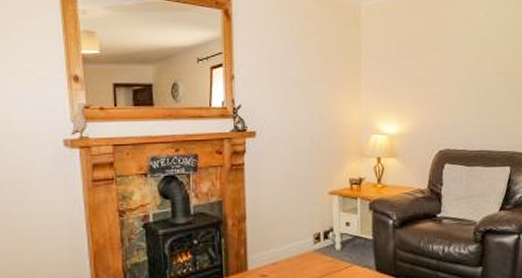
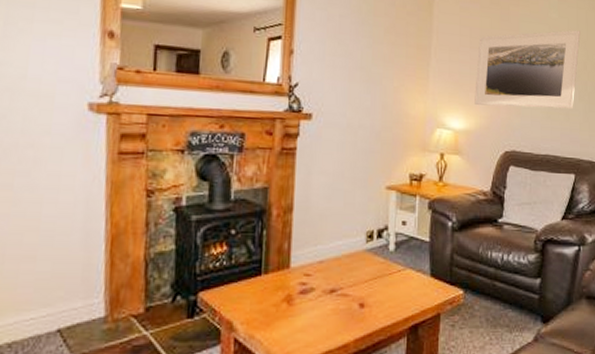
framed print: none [406,27,508,109] -> present [475,30,581,110]

